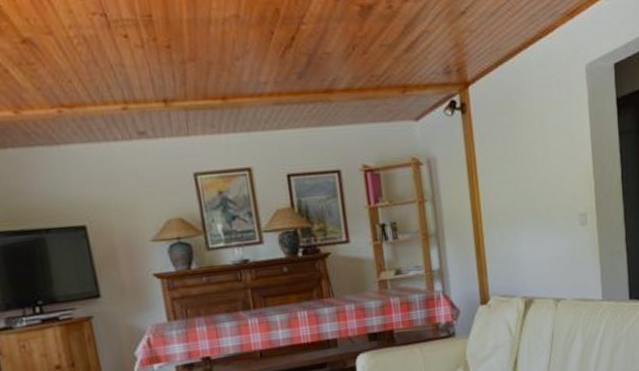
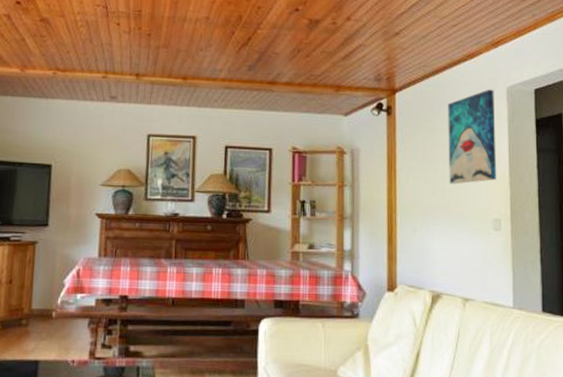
wall art: none [525,69,581,183] -> present [448,89,497,184]

